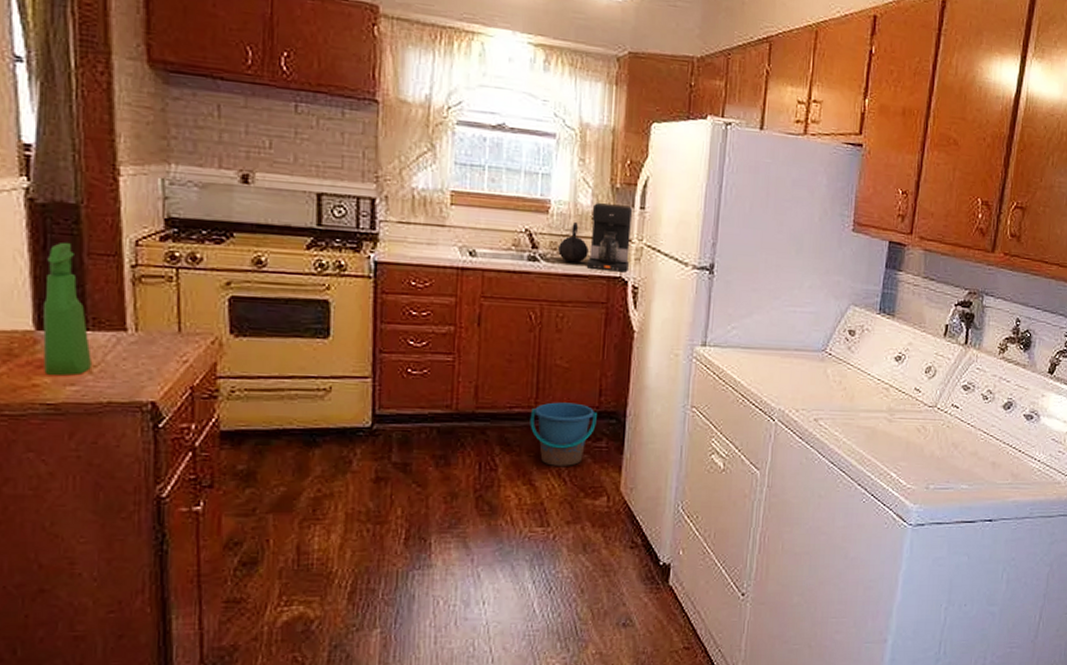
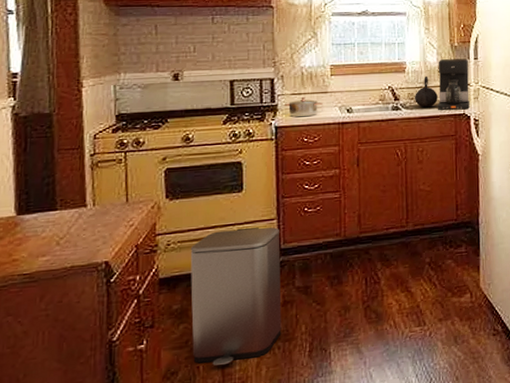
spray bottle: present [43,242,92,377] -> none [21,143,59,251]
pedal bin: none [260,383,375,542] -> present [190,227,282,367]
cooking pot: none [386,227,438,255] -> present [283,96,323,118]
bucket: present [530,402,597,467] -> none [403,218,456,274]

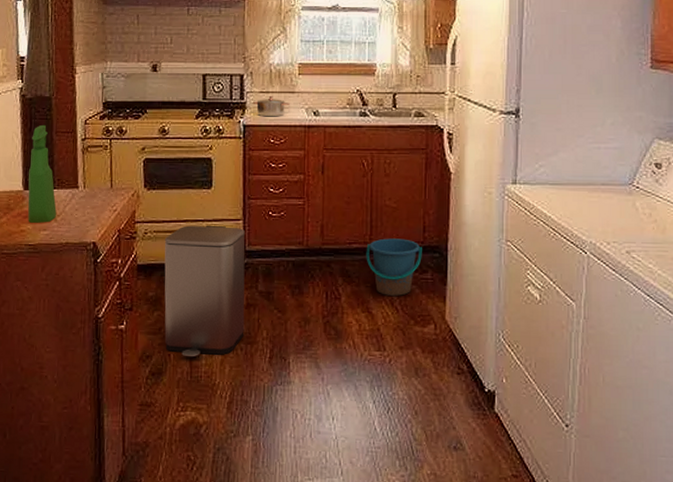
spray bottle: none [21,143,59,251] -> present [28,124,57,224]
bucket: none [403,218,456,274] -> present [366,238,422,297]
kettle: present [415,75,438,108] -> none [384,80,409,116]
coffee maker: present [437,58,471,111] -> none [407,63,445,122]

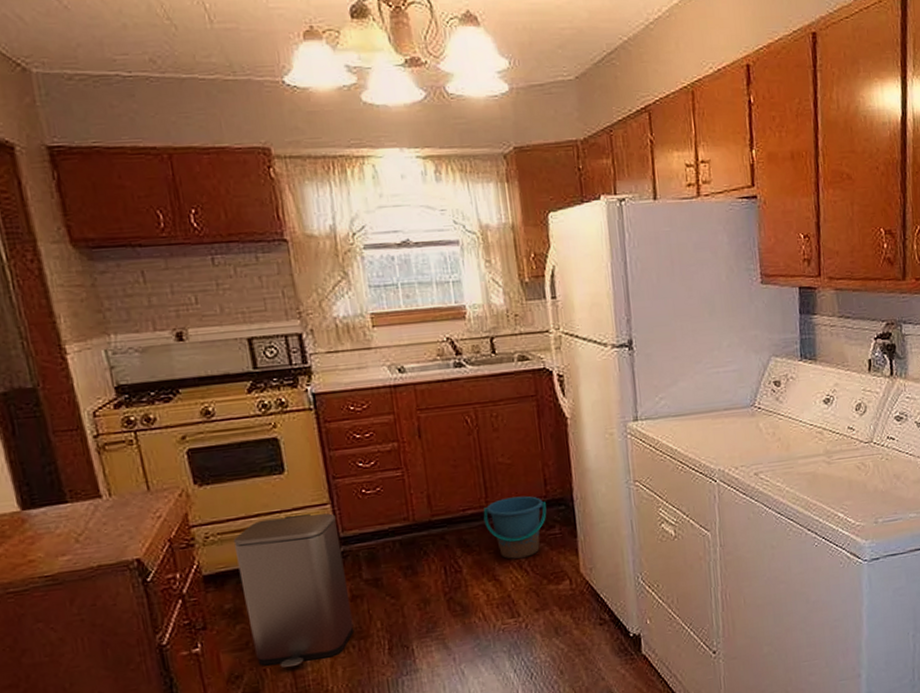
spray bottle: present [28,124,57,224] -> none [18,424,77,551]
cooking pot: present [252,95,290,117] -> none [318,354,367,381]

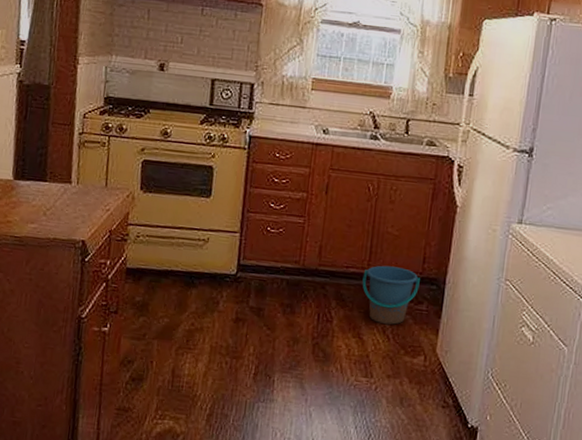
pedal bin: present [233,513,355,668] -> none [148,233,241,367]

